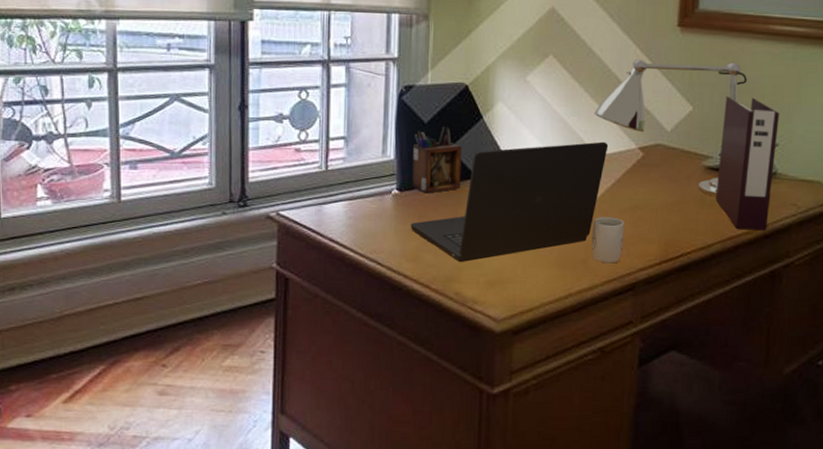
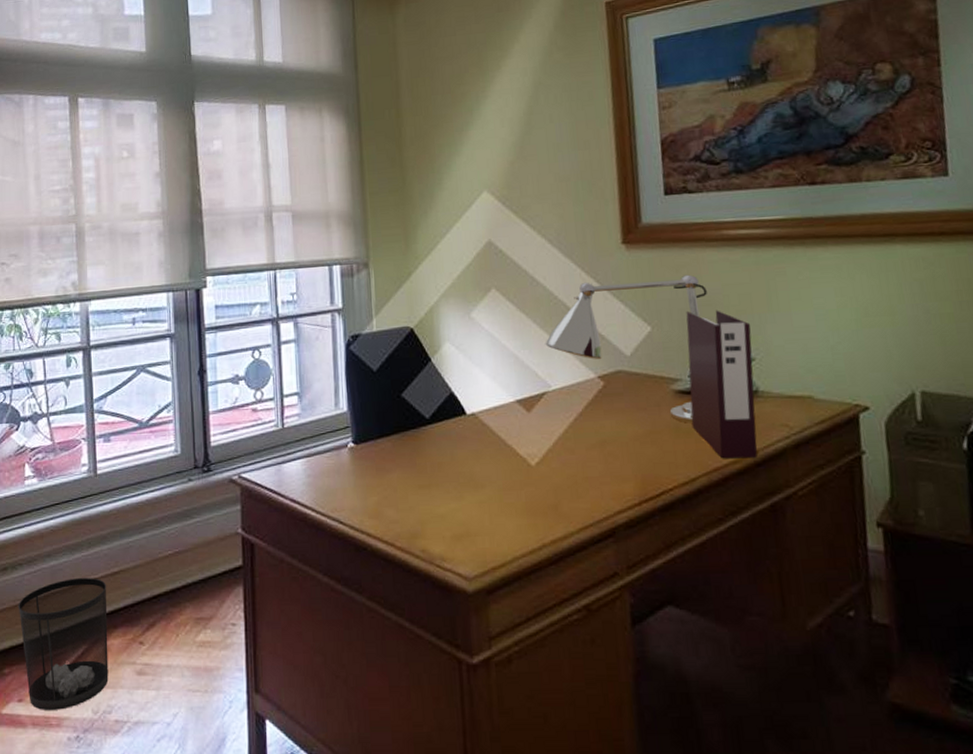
waste bin: none [27,302,129,425] -> present [18,578,109,710]
laptop: present [410,141,609,263] -> none [368,373,565,517]
desk organizer: present [412,126,462,194] -> none [365,372,416,445]
mug: present [591,217,624,264] -> none [559,455,596,508]

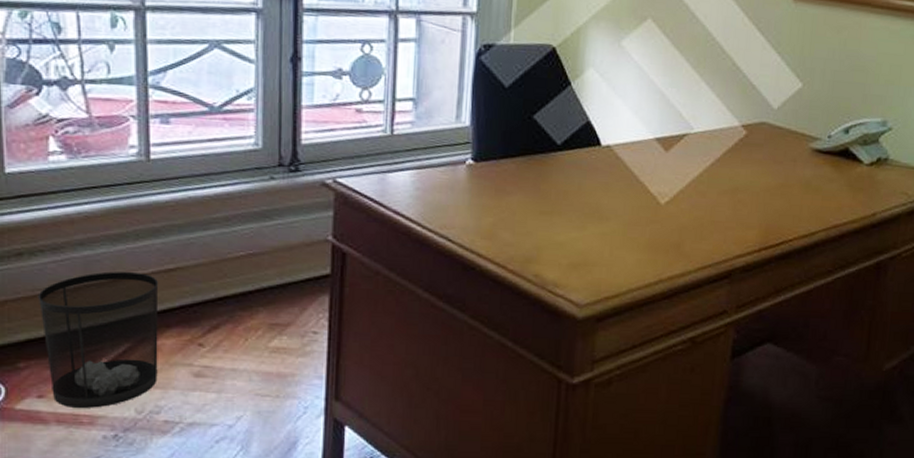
desk lamp: present [545,274,707,423] -> none [694,27,863,181]
binder: present [686,310,758,459] -> none [821,74,895,220]

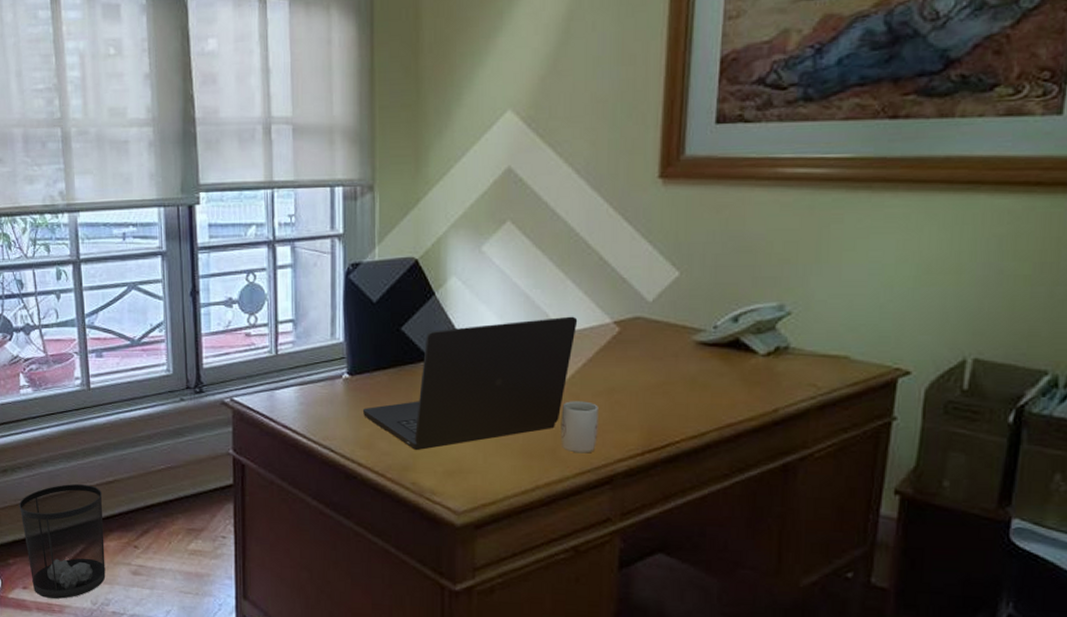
laptop: none [485,116,709,243] -> present [362,316,578,451]
mug: none [685,198,723,249] -> present [560,401,598,453]

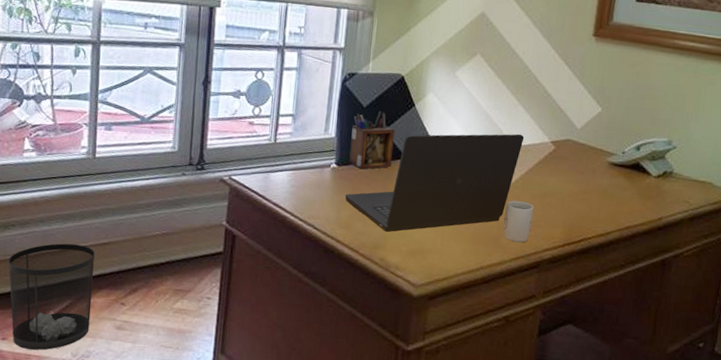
desk organizer: none [363,305,414,378] -> present [349,111,395,170]

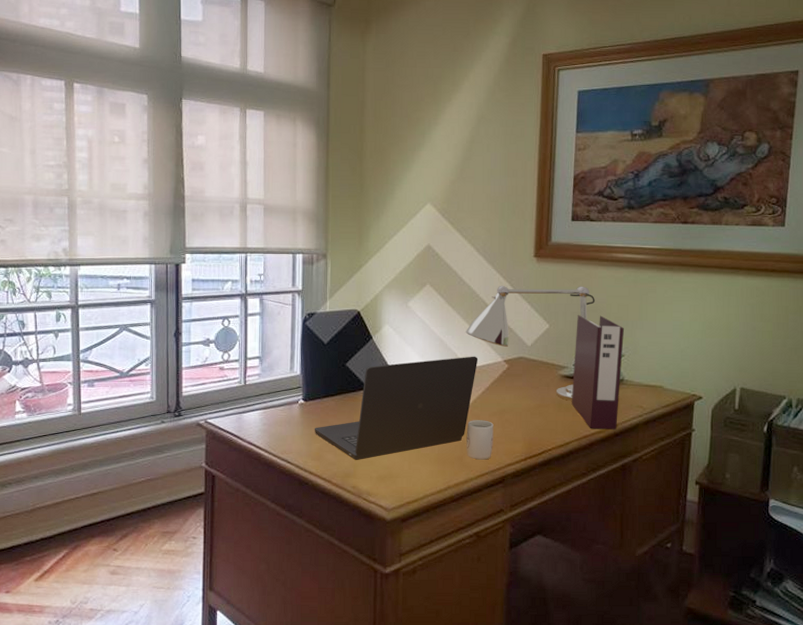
waste bin: present [7,243,96,350] -> none [7,497,87,600]
desk organizer: present [349,111,395,170] -> none [315,346,356,403]
desk lamp: none [513,62,652,190] -> present [465,285,595,401]
binder: none [616,101,679,223] -> present [571,315,624,430]

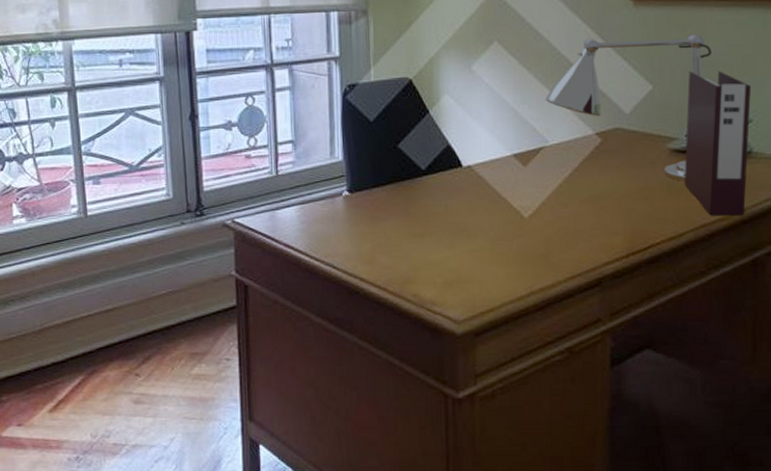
laptop: present [314,356,478,461] -> none [363,129,563,264]
mug: present [466,420,494,460] -> none [551,209,586,258]

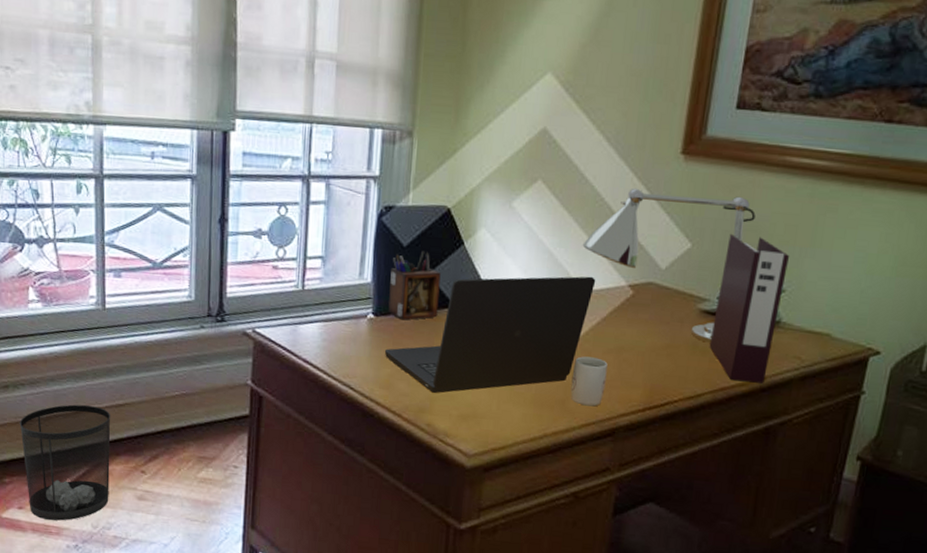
waste bin: none [12,314,106,434] -> present [19,404,111,521]
desk organizer: none [361,123,411,194] -> present [388,251,441,320]
laptop: none [363,129,563,264] -> present [384,276,596,394]
mug: none [551,209,586,258] -> present [570,356,608,407]

